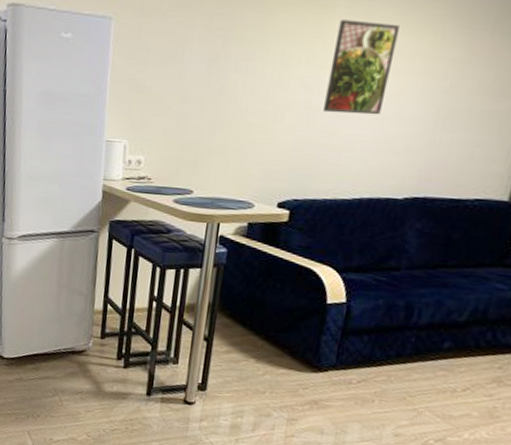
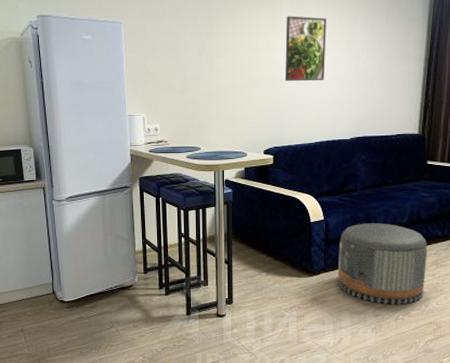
pouf: none [350,314,490,428] -> present [337,223,428,305]

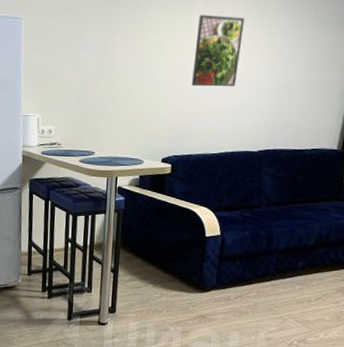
pouf: present [337,223,428,305] -> none [229,242,334,331]

